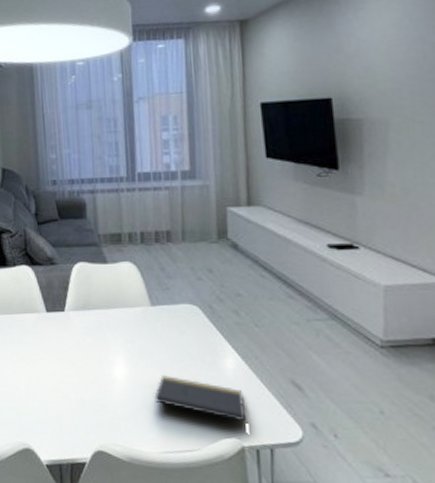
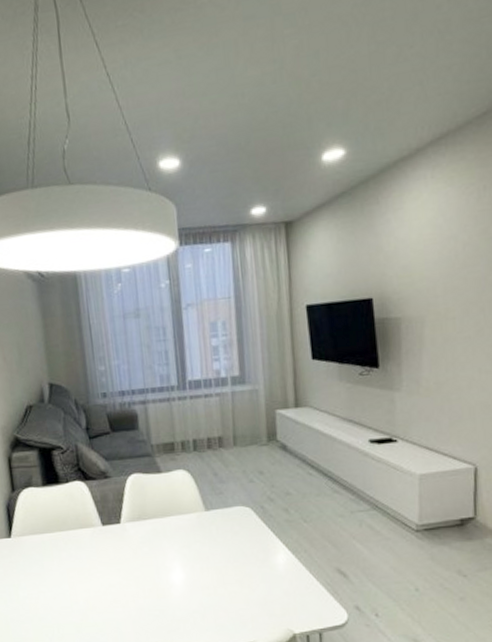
notepad: present [154,375,247,424] -> none [211,576,298,613]

